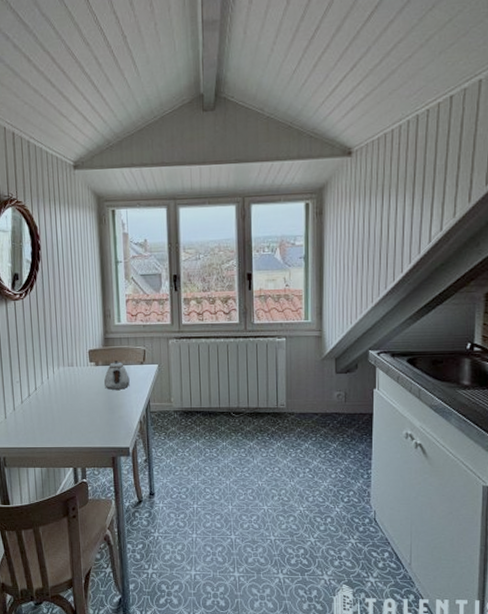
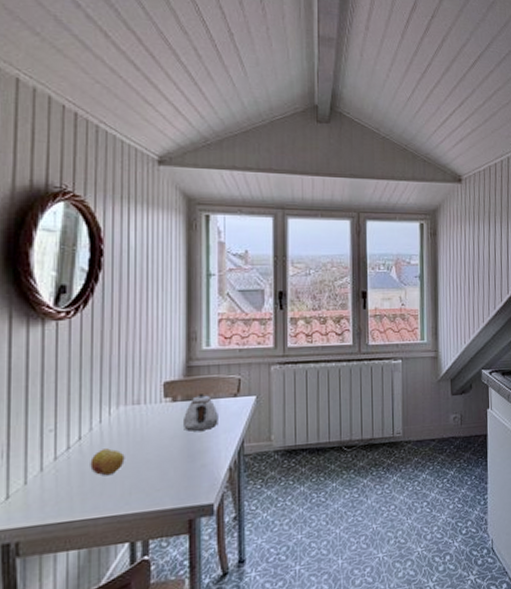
fruit: none [43,398,66,418] -> present [90,448,125,476]

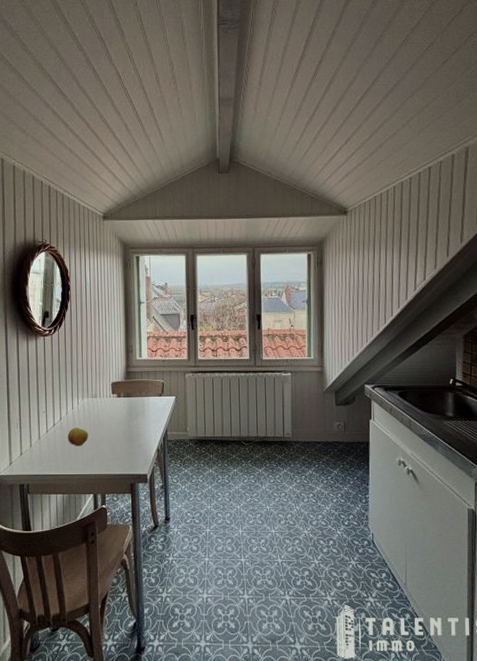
teapot: present [184,394,218,431] -> none [125,393,149,420]

